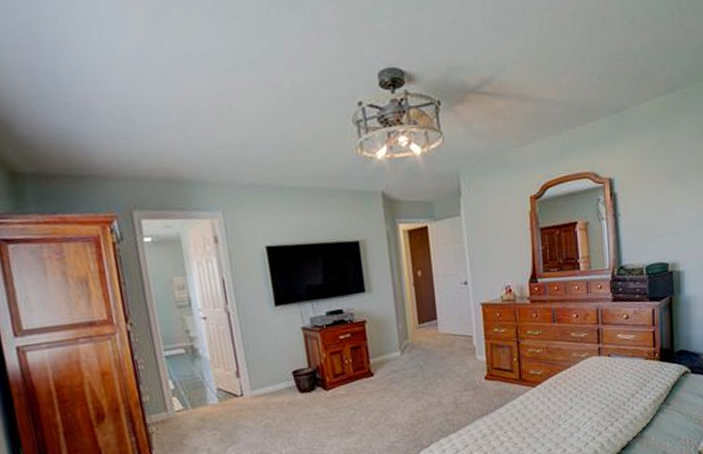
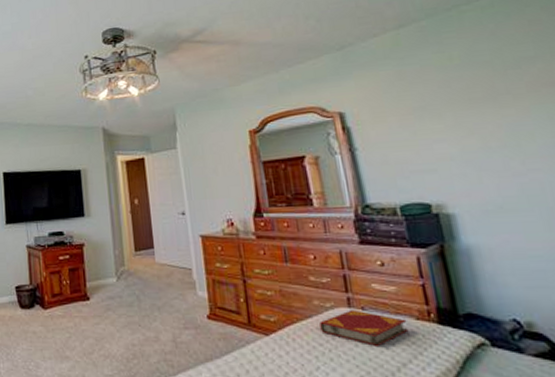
hardback book: none [576,357,639,384] -> present [320,309,409,346]

